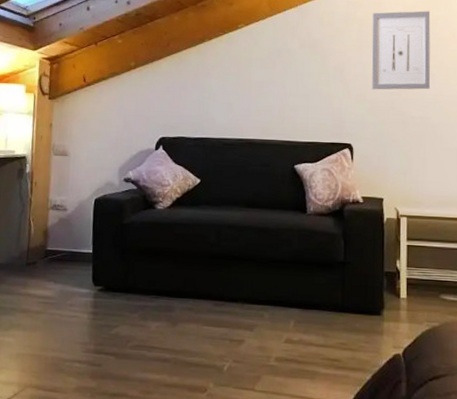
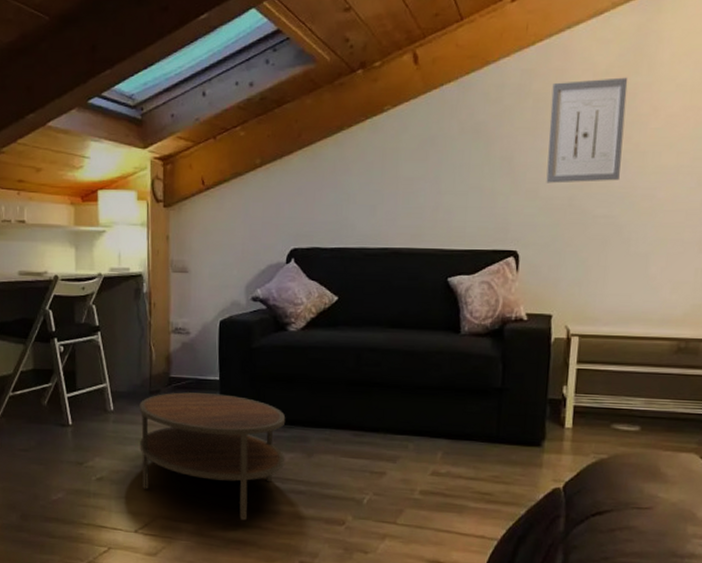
coffee table: none [14,264,153,389] -> present [139,392,286,520]

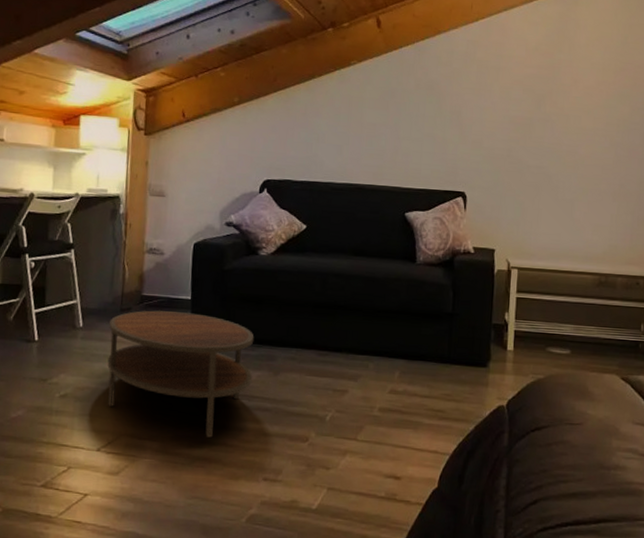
wall art: present [546,77,628,183] -> none [488,53,554,138]

